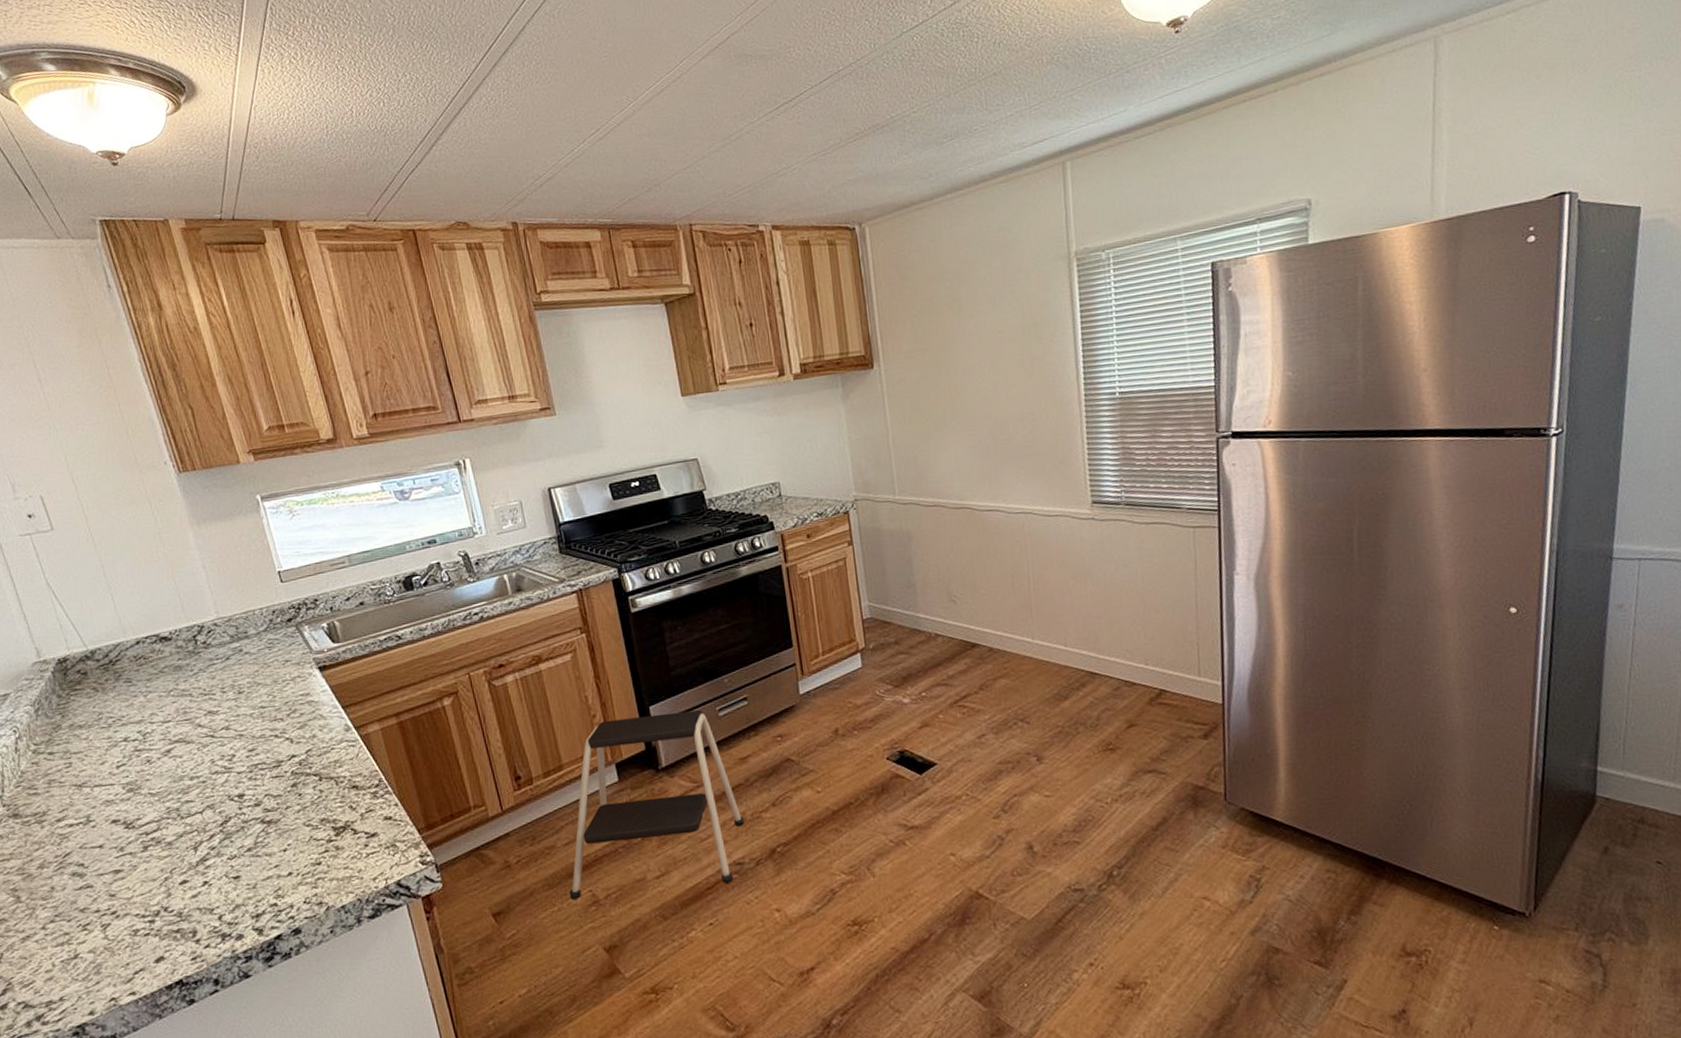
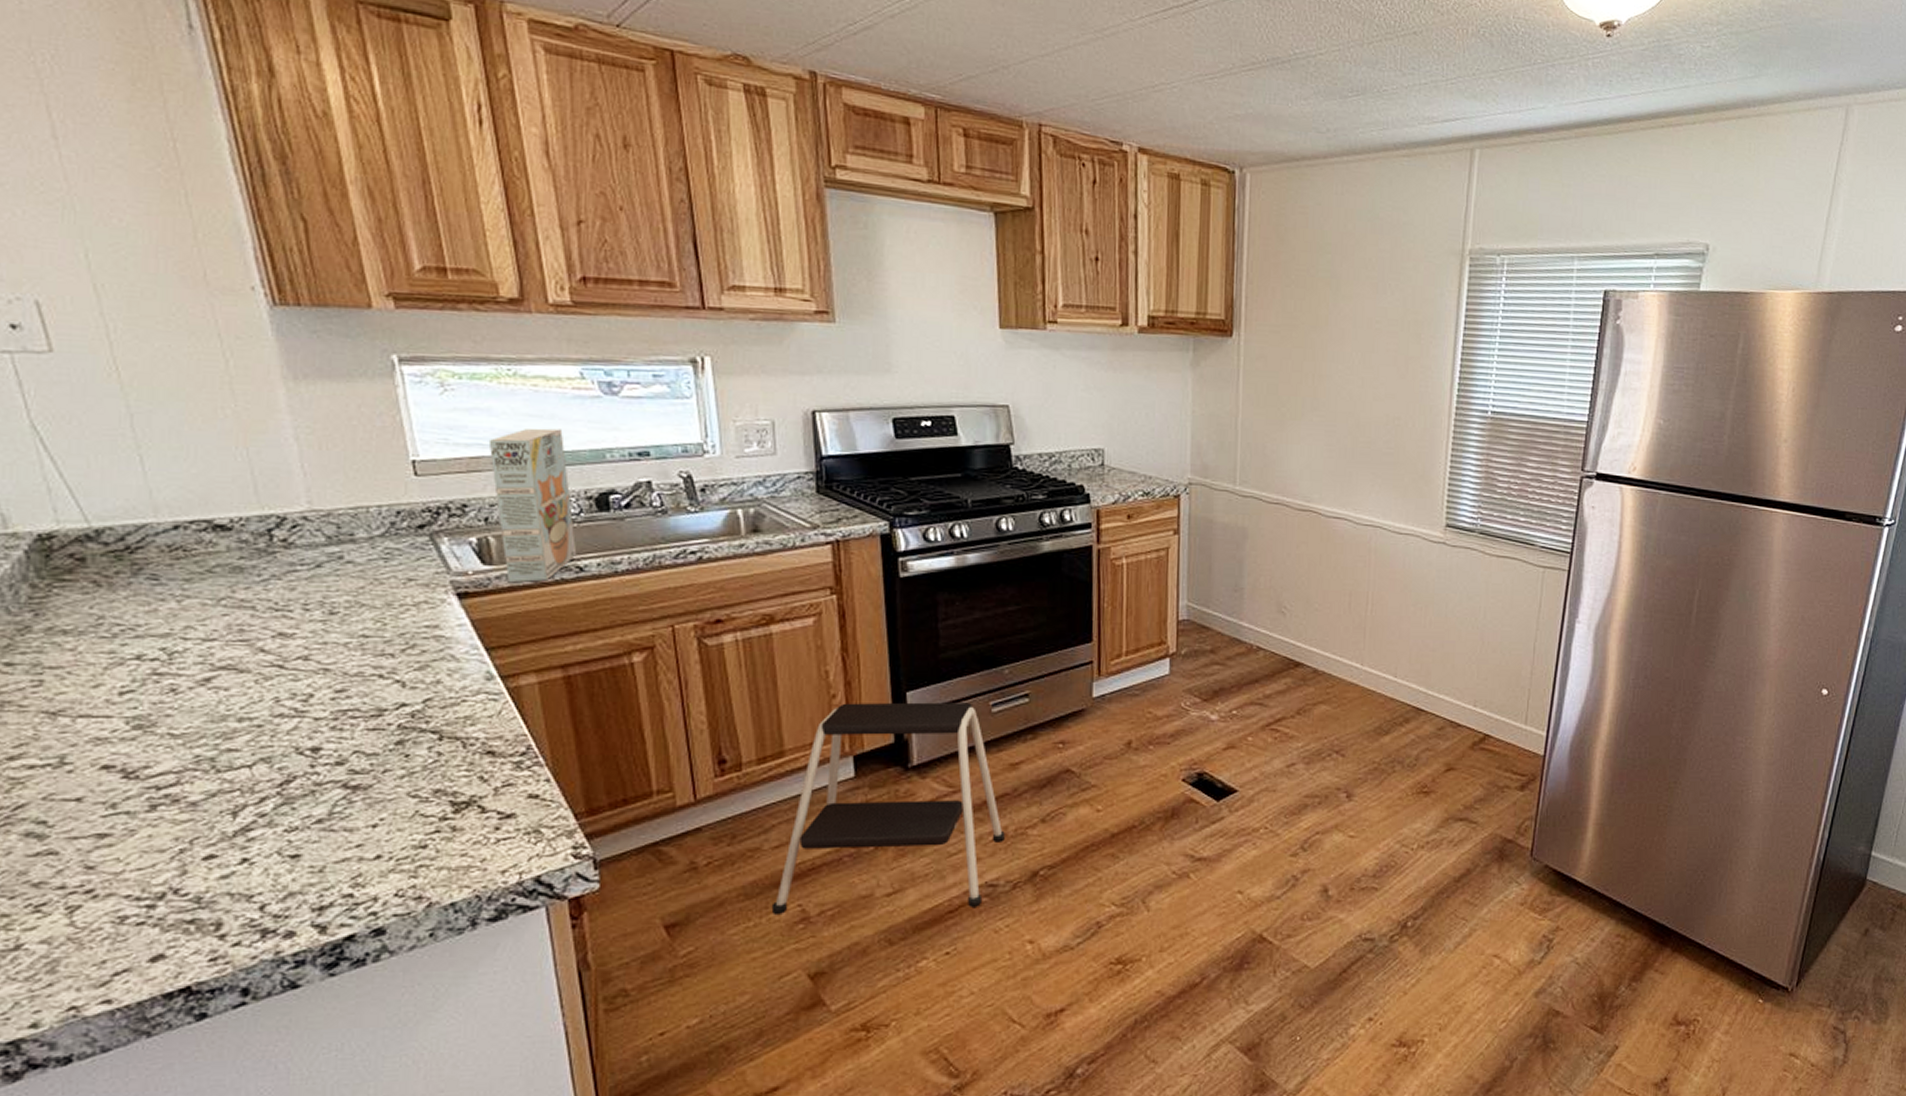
cereal box: none [326,532,396,655] -> present [488,428,577,583]

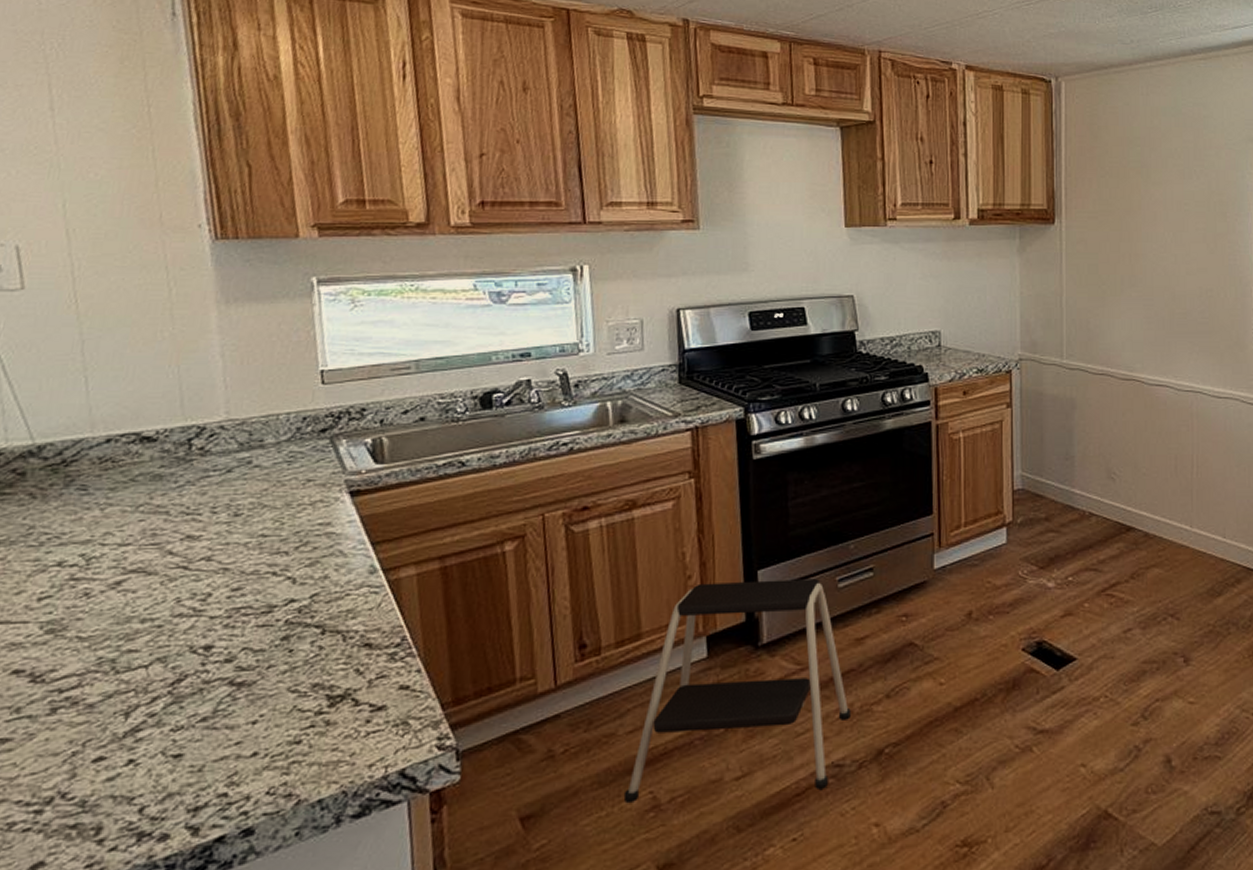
cereal box: present [488,428,577,583] -> none [389,336,461,480]

